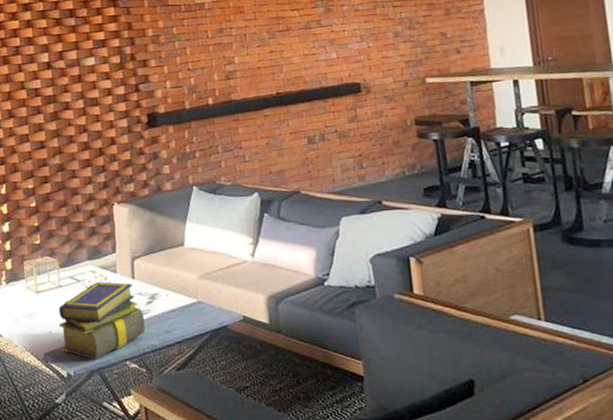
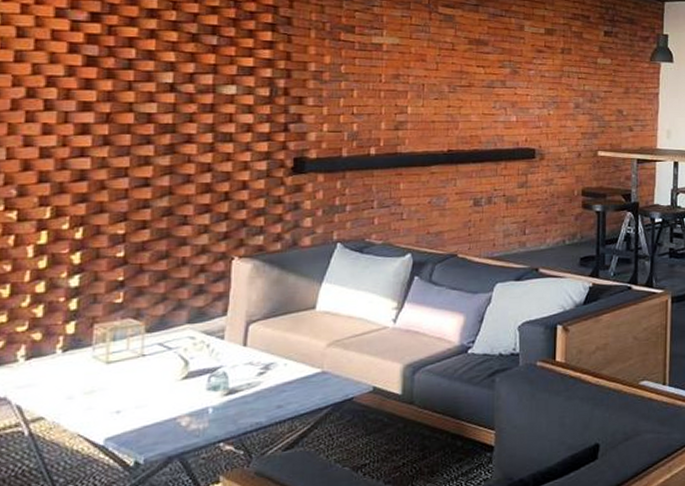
stack of books: present [58,282,146,360] -> none [132,350,252,443]

